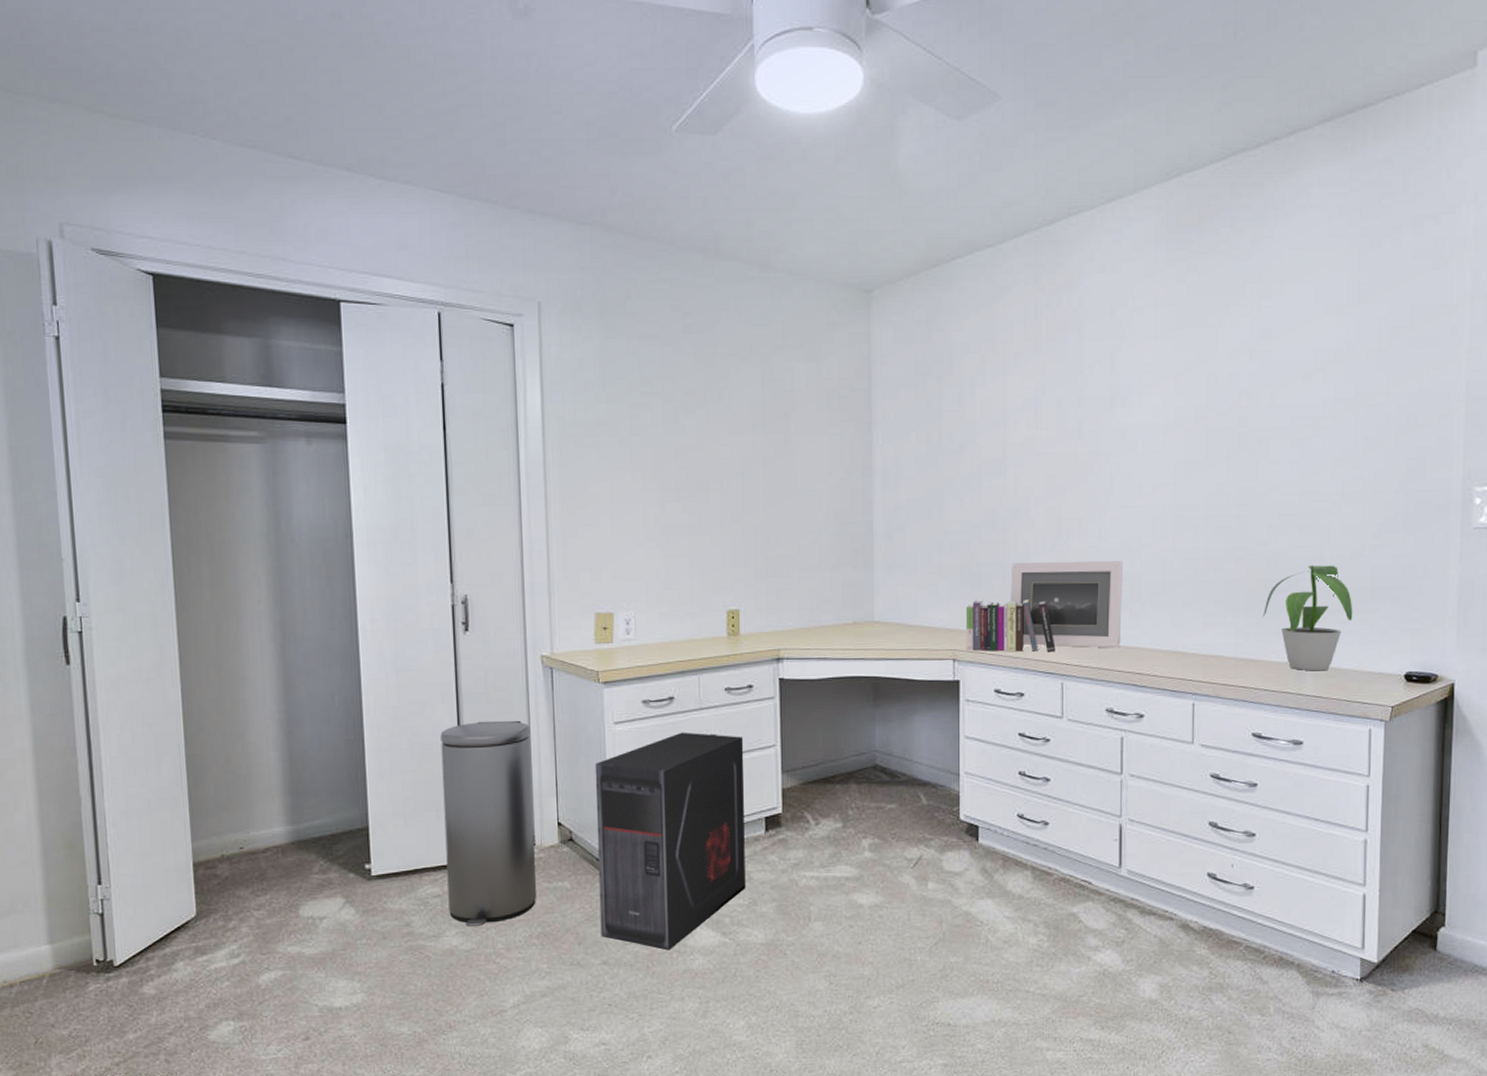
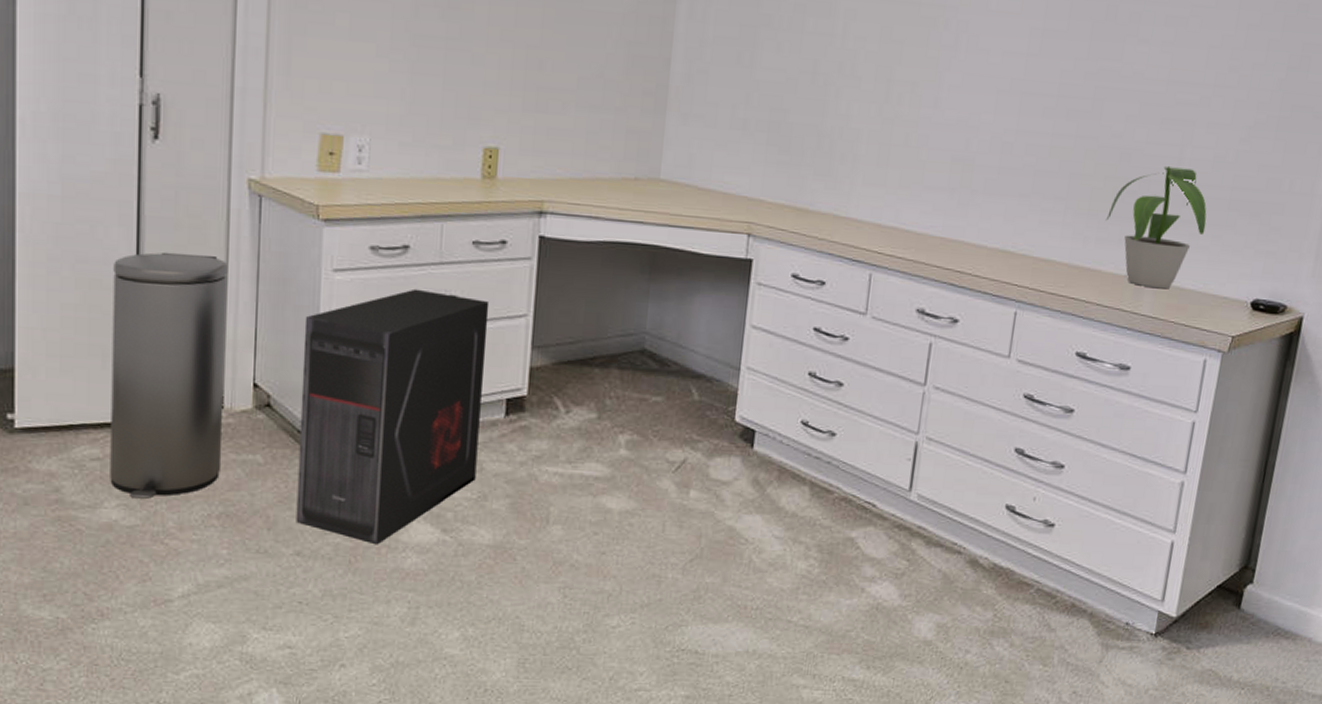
books: present [965,599,1056,652] -> none [764,165,869,237]
picture frame: present [1011,561,1124,648] -> none [822,126,958,240]

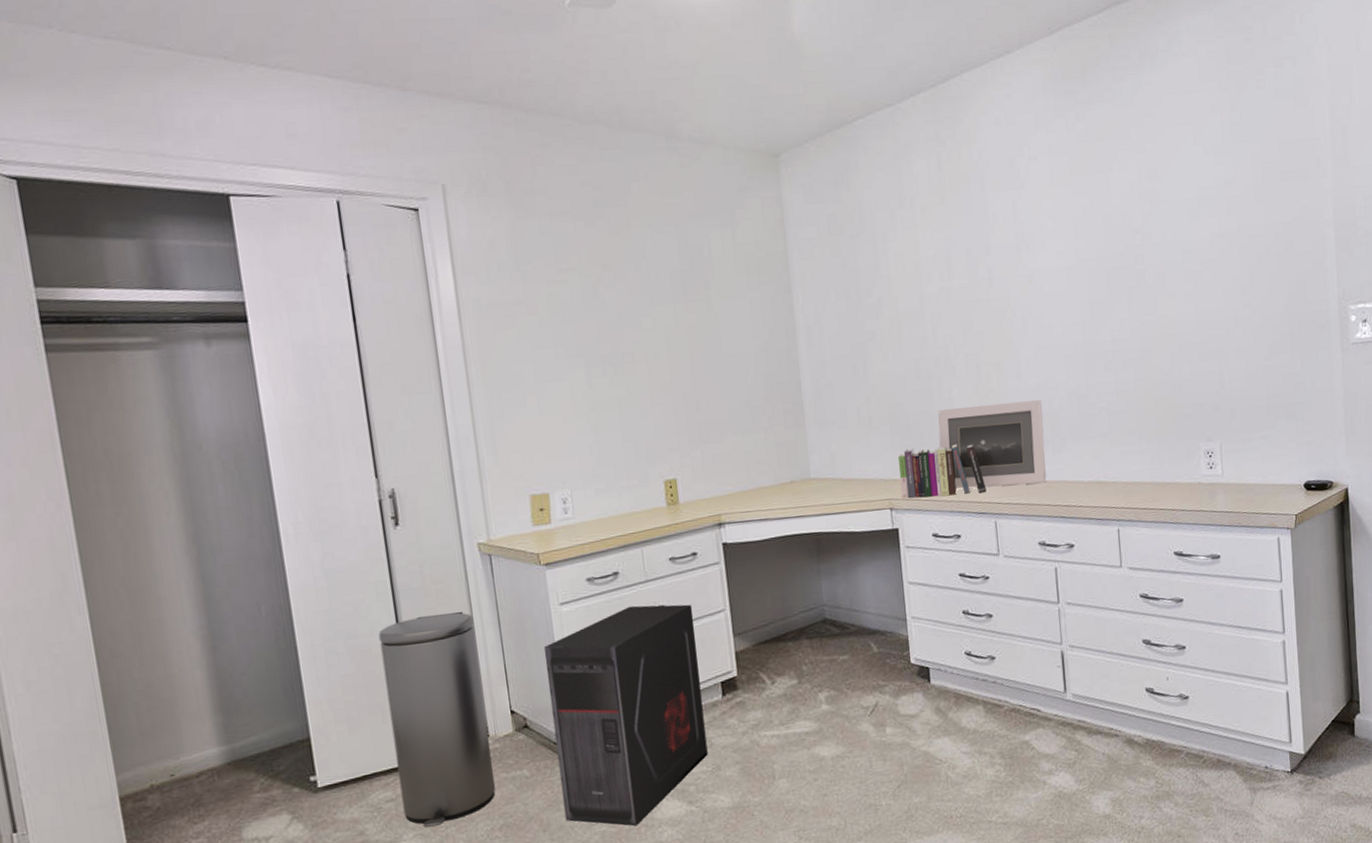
books: none [764,165,869,237] -> present [897,444,987,500]
picture frame: none [822,126,958,240] -> present [938,400,1047,489]
potted plant: present [1105,166,1207,289] -> none [1173,388,1254,489]

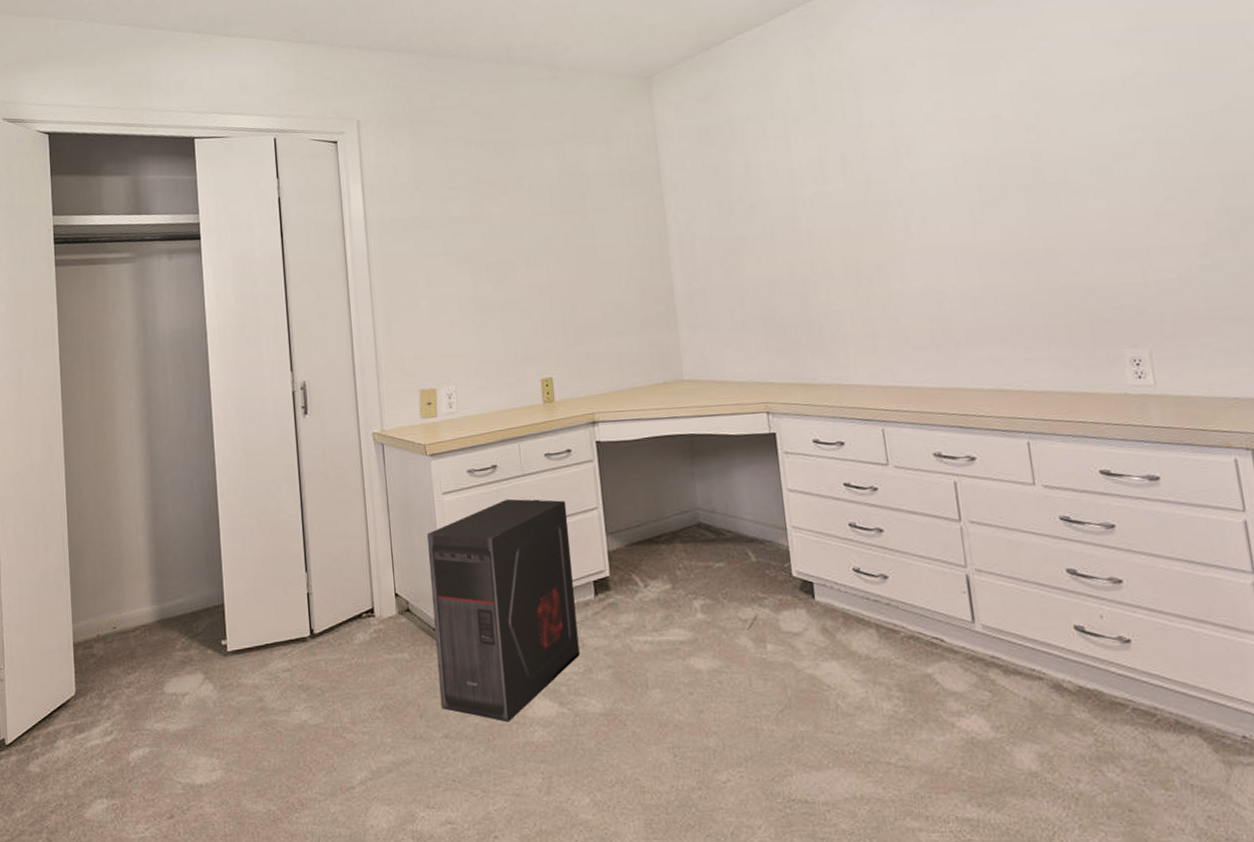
pedal bin: present [378,612,496,828] -> none [285,496,378,701]
books: present [897,444,987,500] -> none [773,347,872,404]
picture frame: present [938,400,1047,489] -> none [815,303,940,393]

